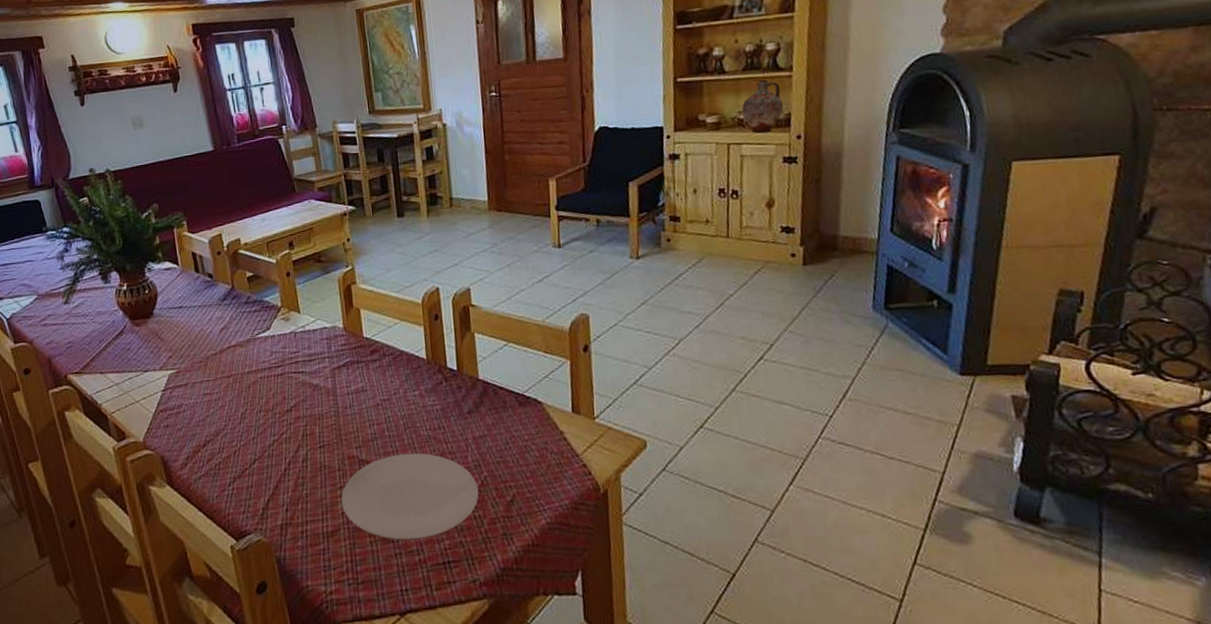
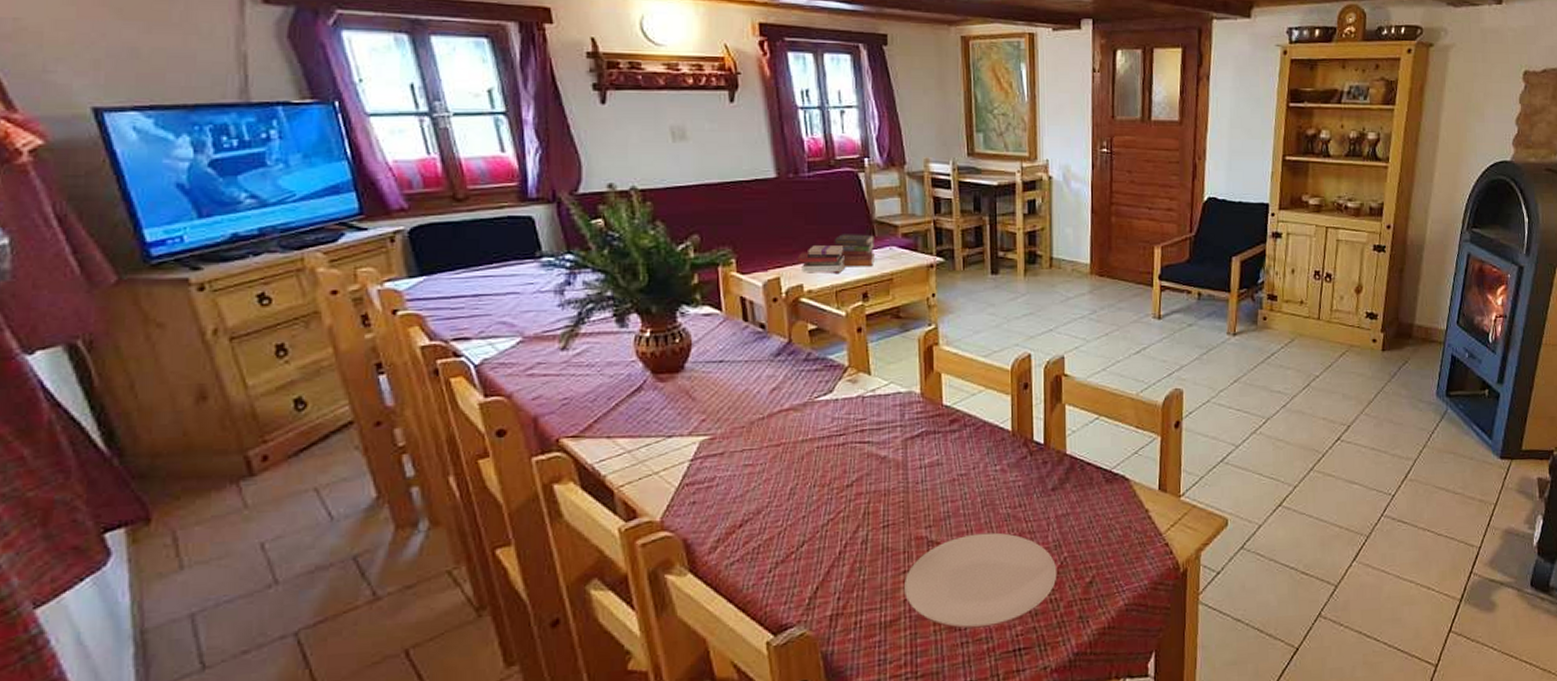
books: none [234,202,274,229] -> present [797,245,846,273]
books: none [262,191,298,221] -> present [834,234,876,267]
ceramic jug: present [742,80,784,133] -> none [1341,168,1379,219]

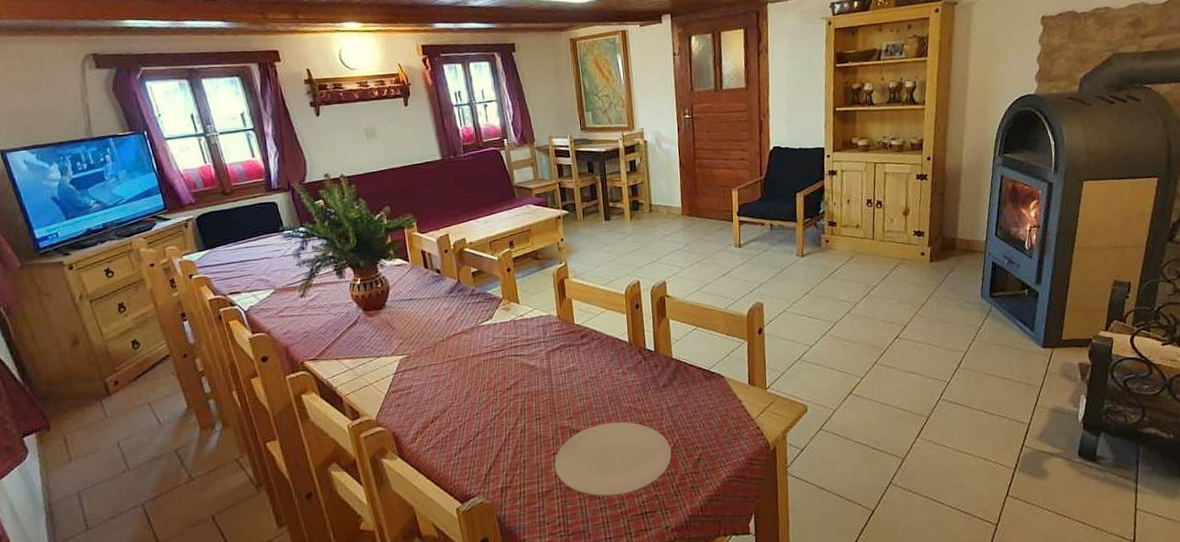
books: present [797,245,846,273] -> none [460,207,496,230]
books: present [834,234,876,267] -> none [485,197,517,223]

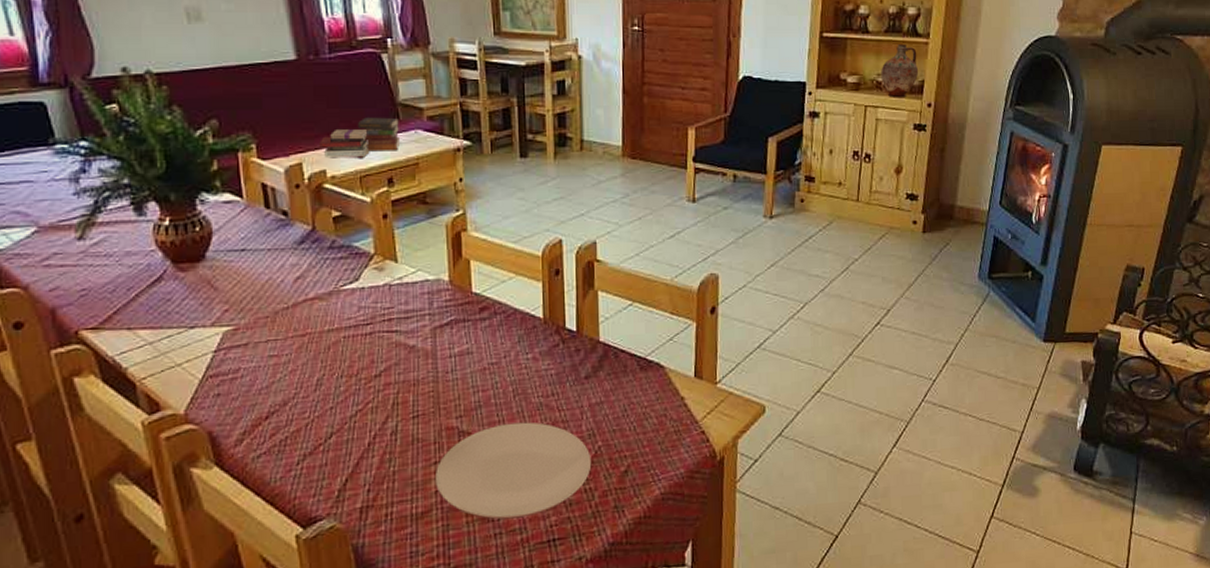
books: none [460,207,496,230] -> present [319,129,370,159]
books: none [485,197,517,223] -> present [357,117,401,152]
ceramic jug: none [886,111,918,154] -> present [881,44,919,97]

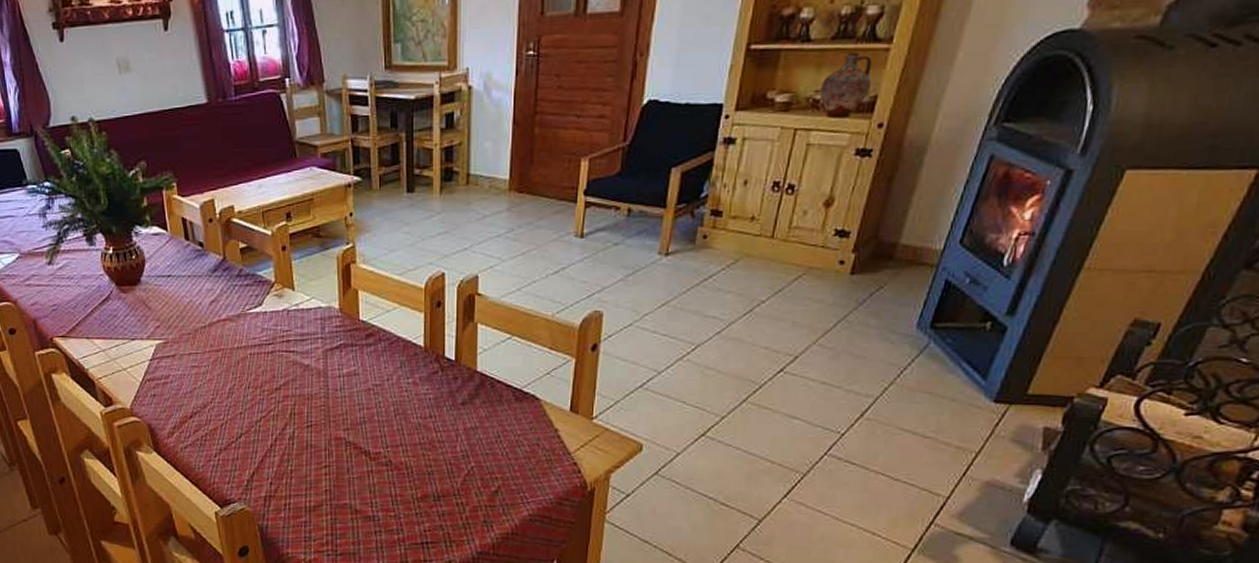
books: present [319,129,370,159] -> none [228,167,271,195]
books: present [357,117,401,152] -> none [259,155,298,188]
plate: present [436,422,592,520] -> none [326,439,464,521]

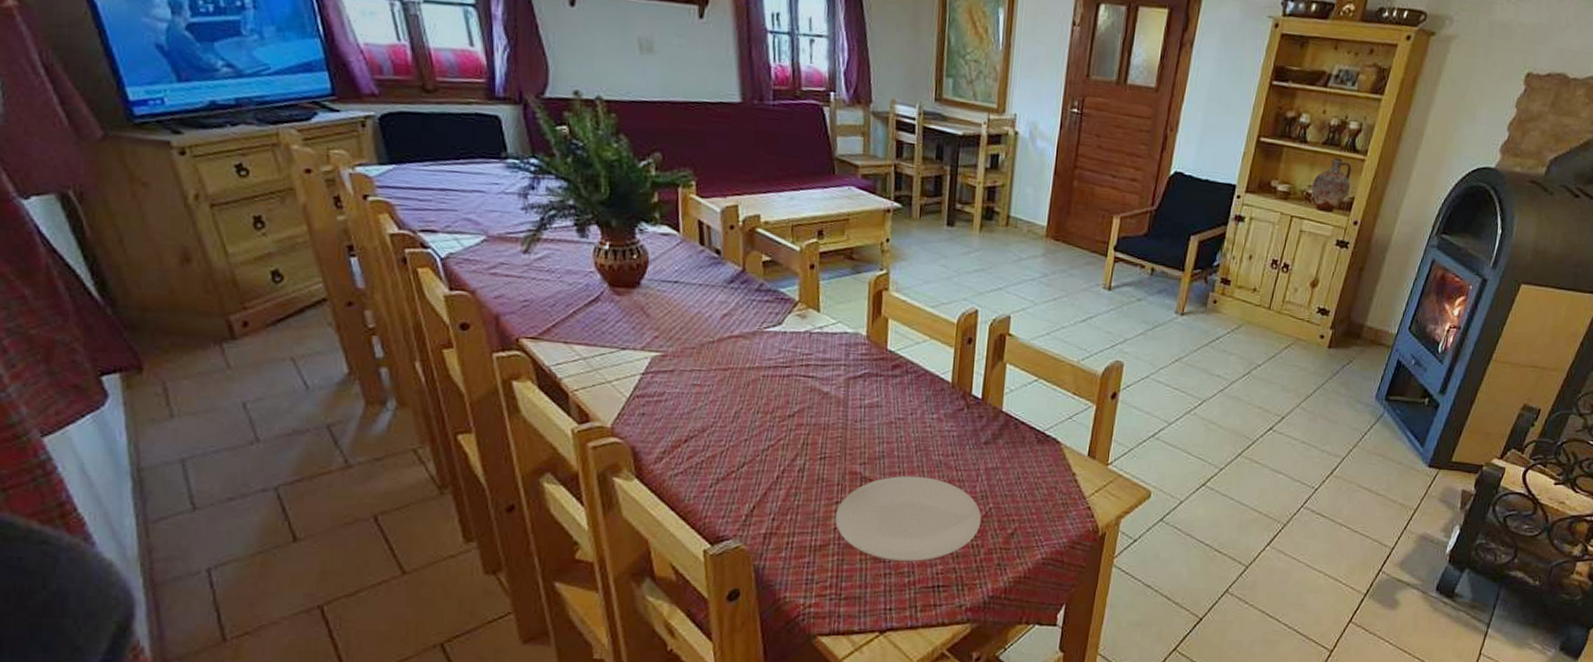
plate: none [326,439,464,521] -> present [835,475,982,563]

